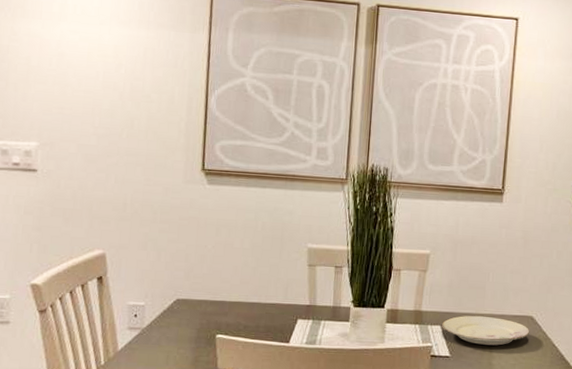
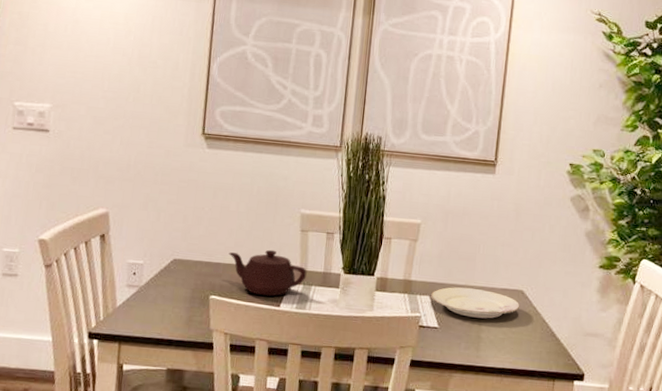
teapot: none [234,285,316,333] -> present [229,249,307,297]

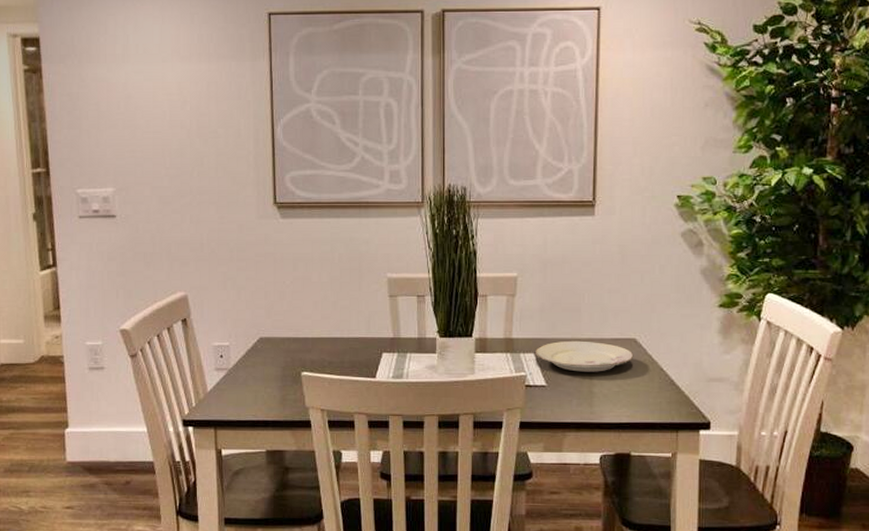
teapot: present [229,249,307,297] -> none [316,319,400,368]

